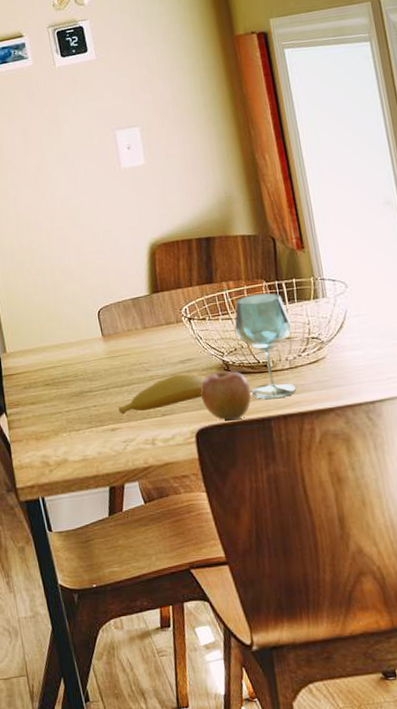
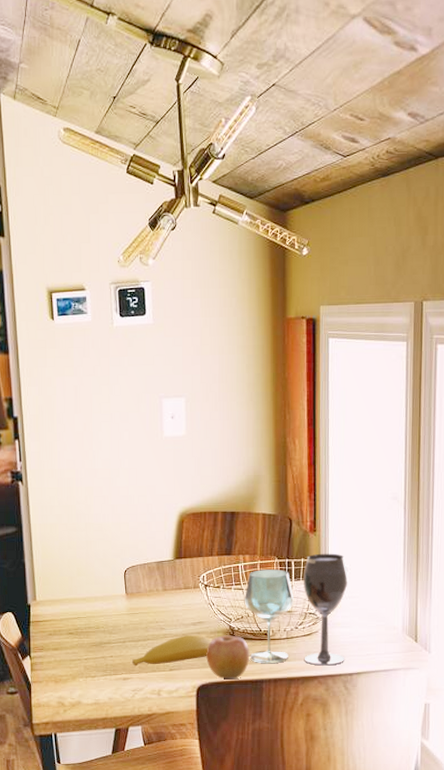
wine glass: none [297,269,362,396] -> present [303,553,348,666]

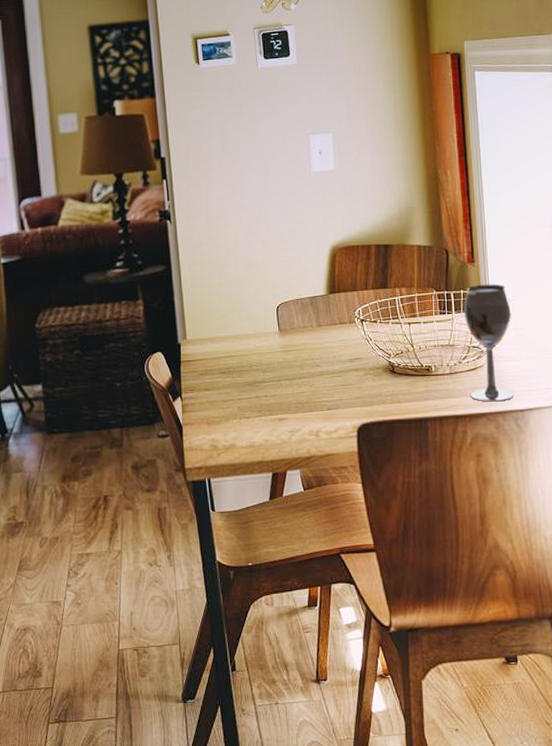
banana: present [132,635,213,666] -> none [288,372,372,406]
apple: present [206,635,250,679] -> none [366,371,412,418]
wine glass: present [244,568,294,663] -> none [403,301,455,400]

